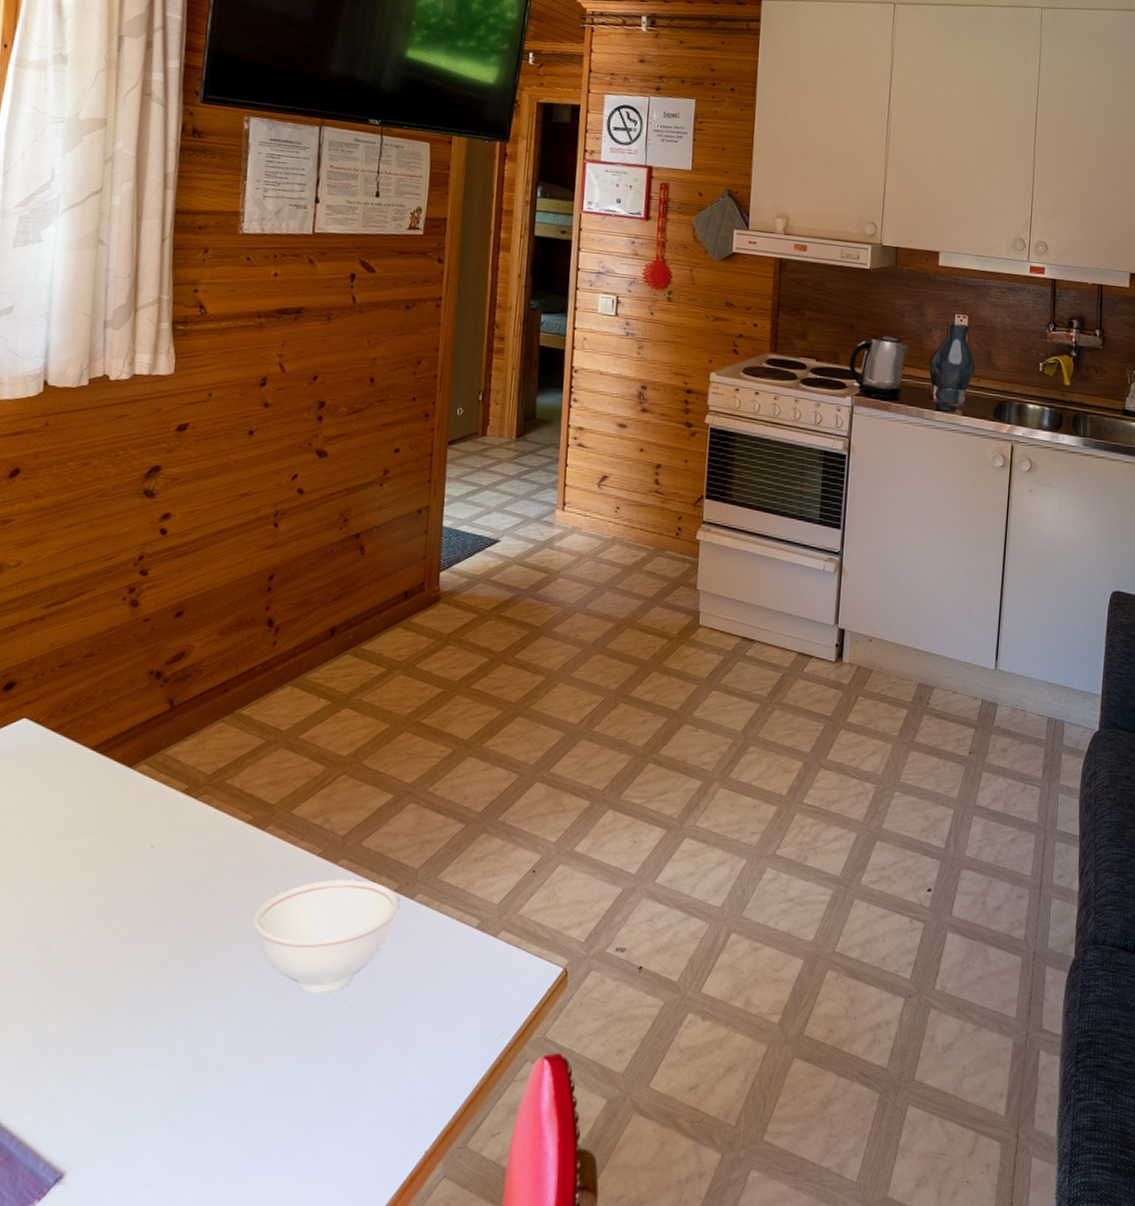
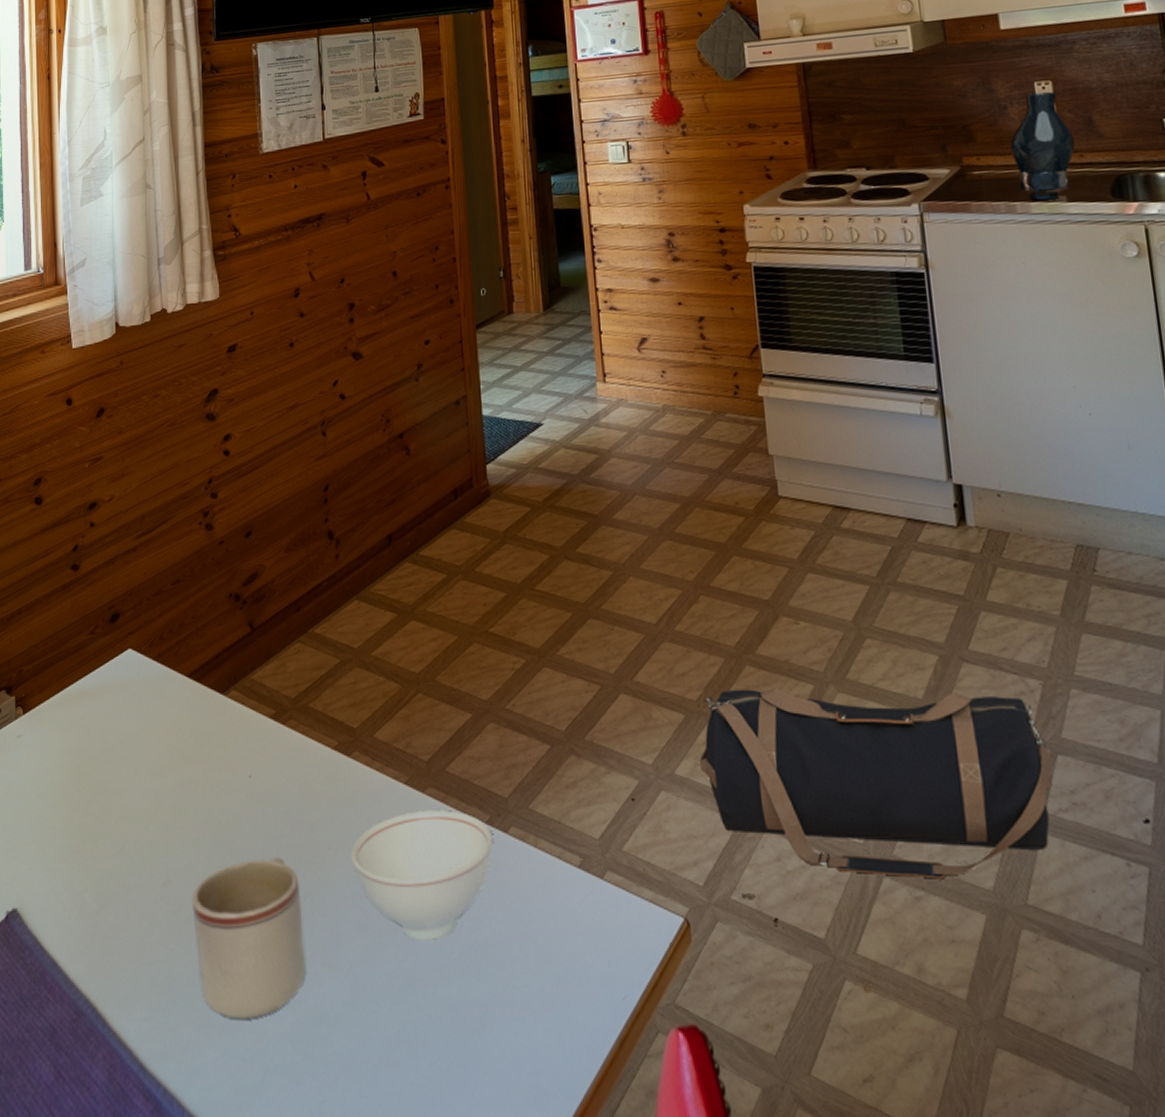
mug: none [70,923,195,1072] -> present [192,858,306,1020]
duffel bag: none [596,782,873,934] -> present [699,687,1052,880]
kettle: present [849,335,909,401] -> none [907,124,982,202]

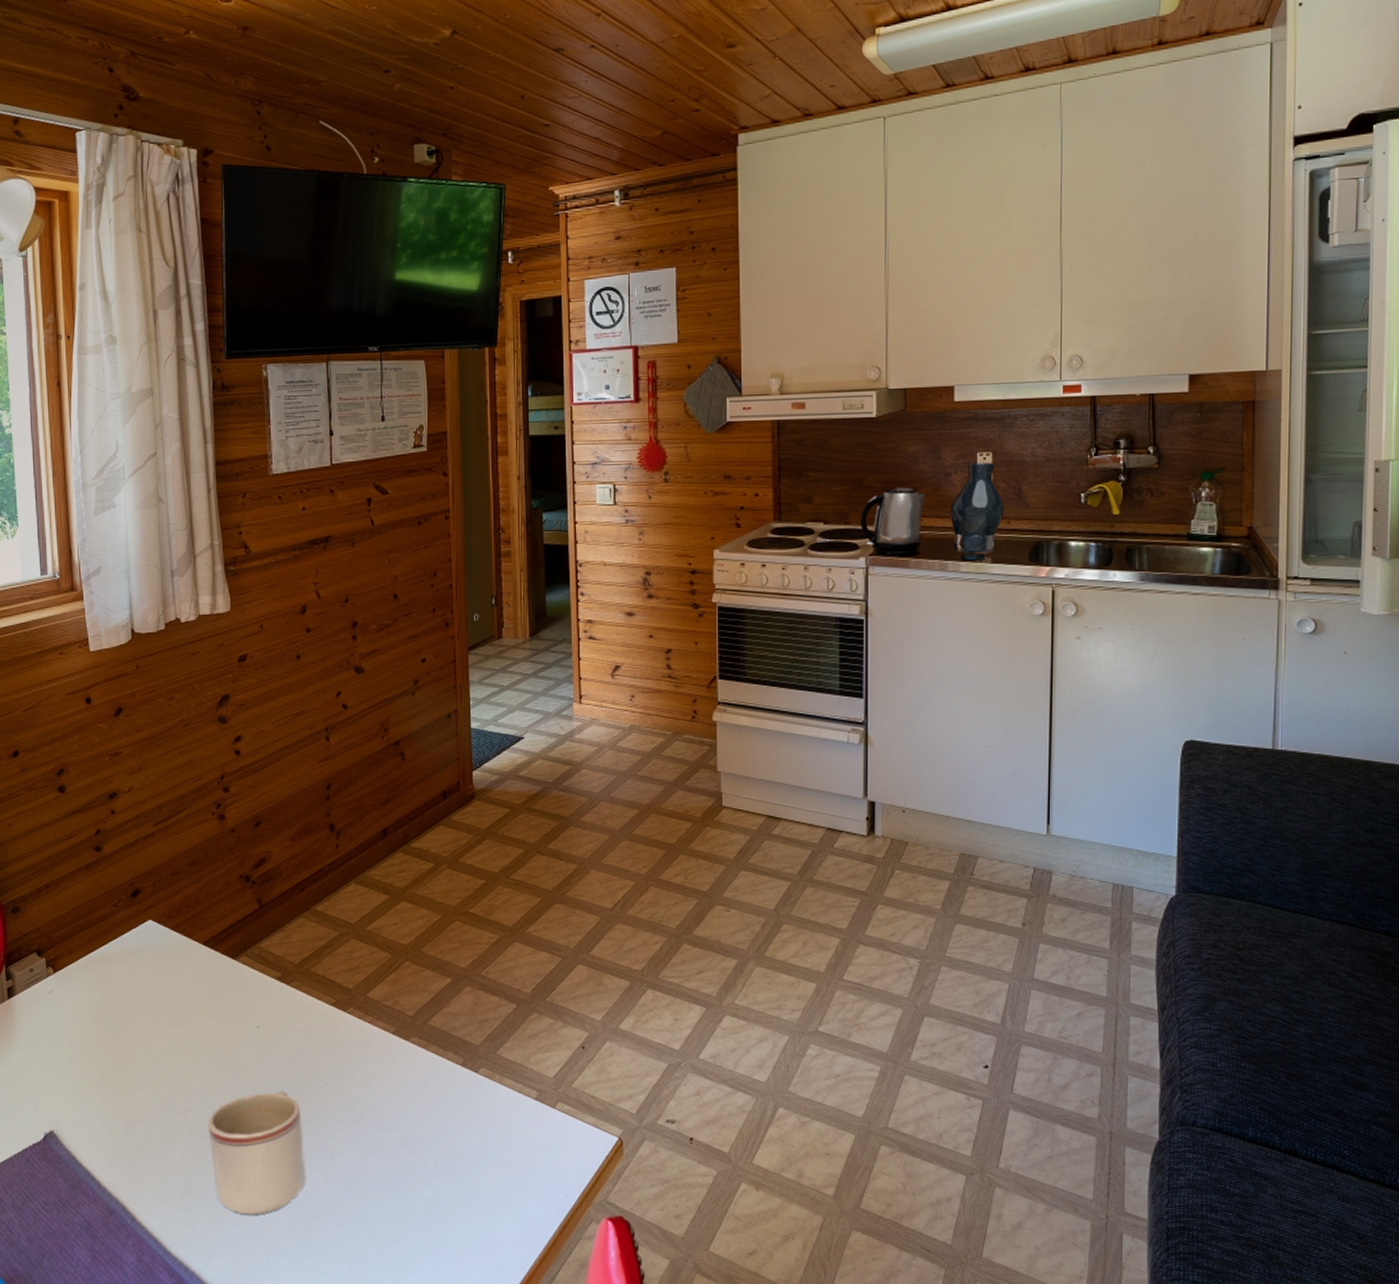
bowl: present [351,810,493,942] -> none [345,1054,466,1156]
duffel bag: present [699,687,1052,880] -> none [639,961,921,1109]
kettle: none [907,124,982,202] -> present [860,487,926,557]

